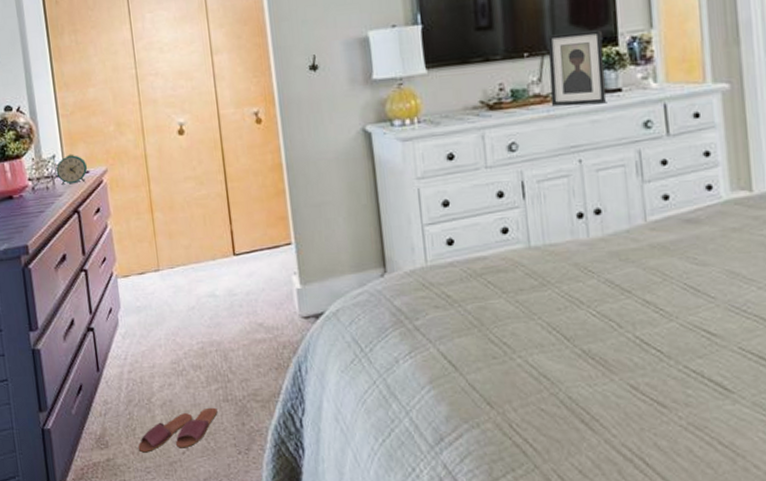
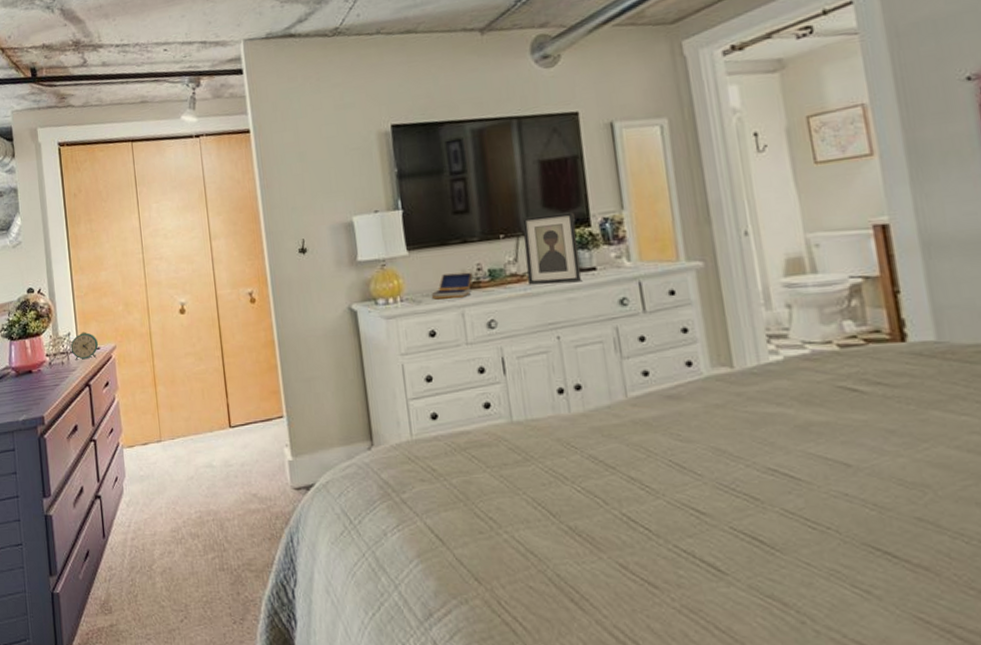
slippers: present [138,407,218,453] -> none [139,576,214,620]
jewelry box: none [450,92,495,121] -> present [431,272,473,300]

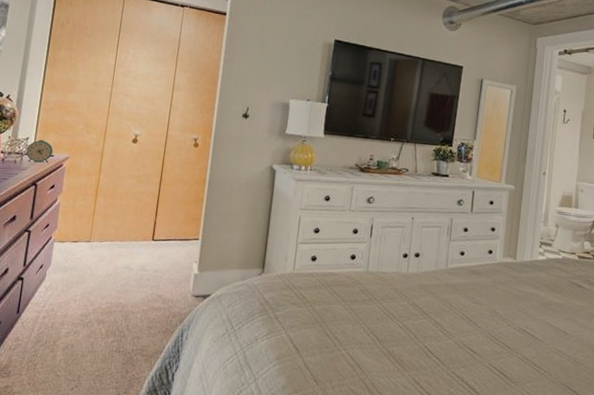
jewelry box: present [431,272,473,300] -> none [333,157,366,178]
picture frame: present [522,212,581,285] -> none [402,130,444,183]

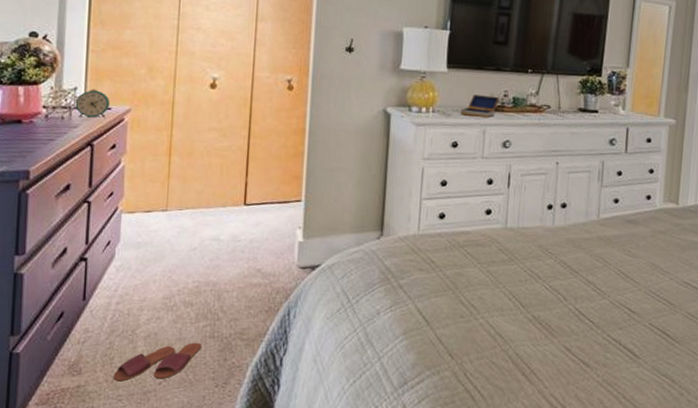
slippers: none [35,355,109,385] -> present [113,342,202,382]
jewelry box: none [333,157,366,178] -> present [460,94,500,118]

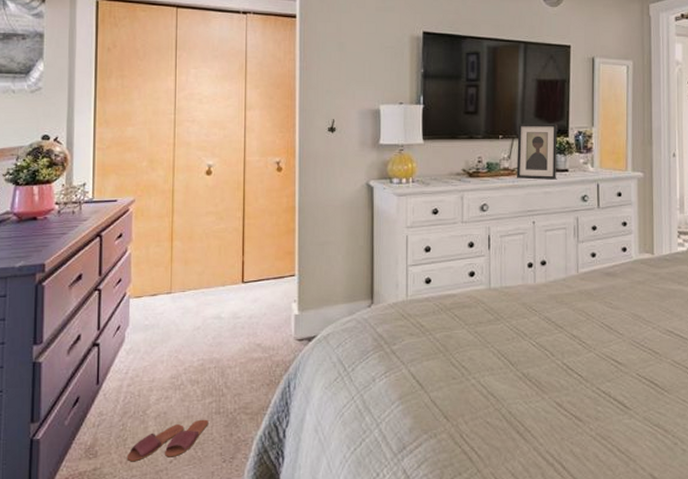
alarm clock: present [75,88,111,118] -> none [84,183,116,211]
jewelry box: present [460,94,500,118] -> none [438,163,474,185]
picture frame: none [542,58,591,120] -> present [516,124,557,180]

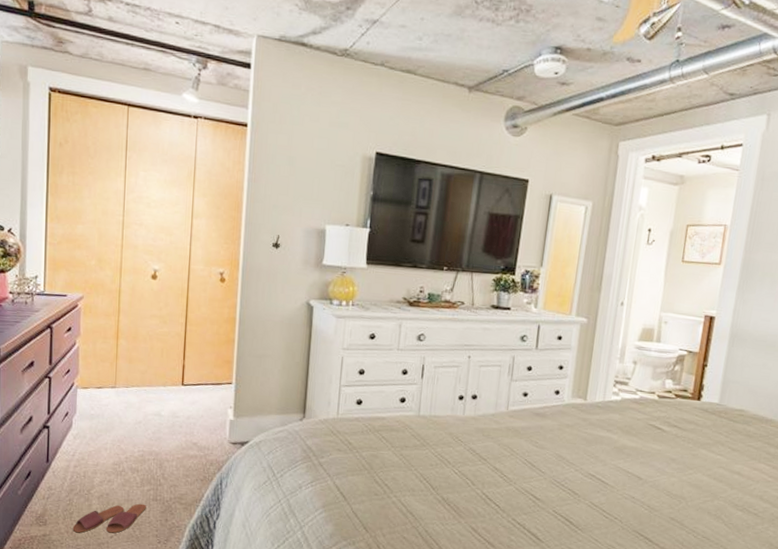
picture frame: present [516,124,557,180] -> none [456,257,505,317]

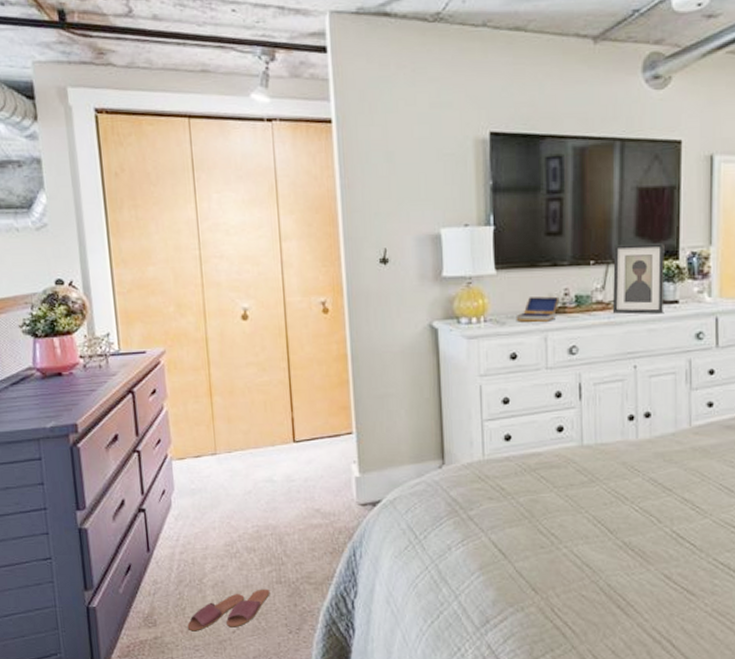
jewelry box: none [378,290,416,313] -> present [515,296,560,323]
picture frame: none [456,257,505,317] -> present [612,243,664,315]

